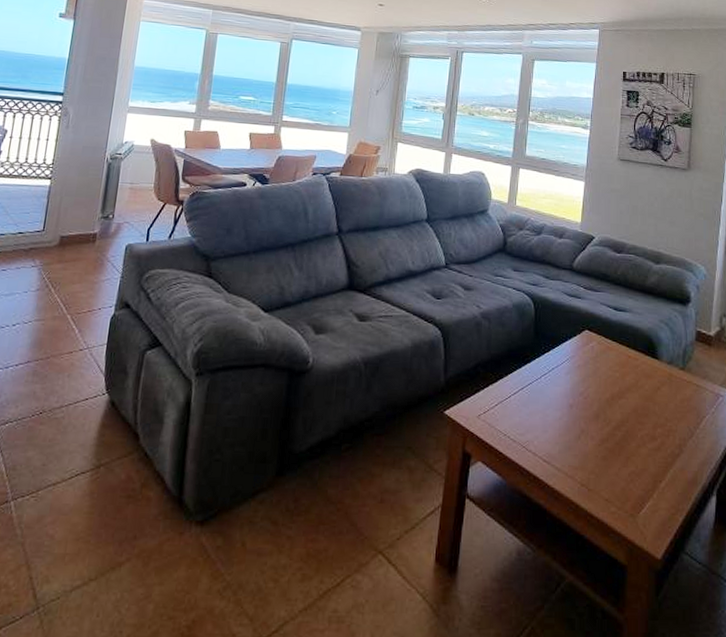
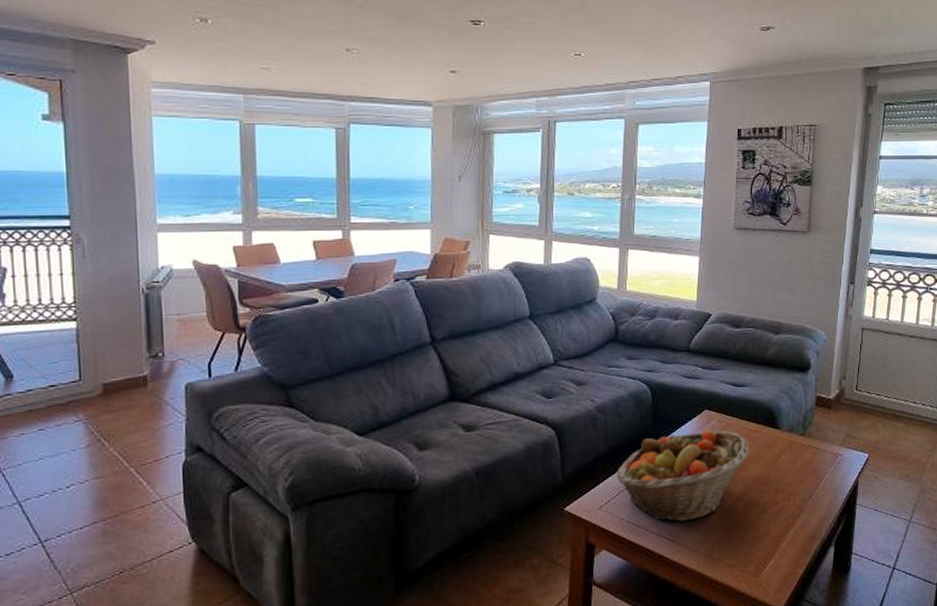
fruit basket: none [496,350,629,444] -> present [616,430,750,522]

